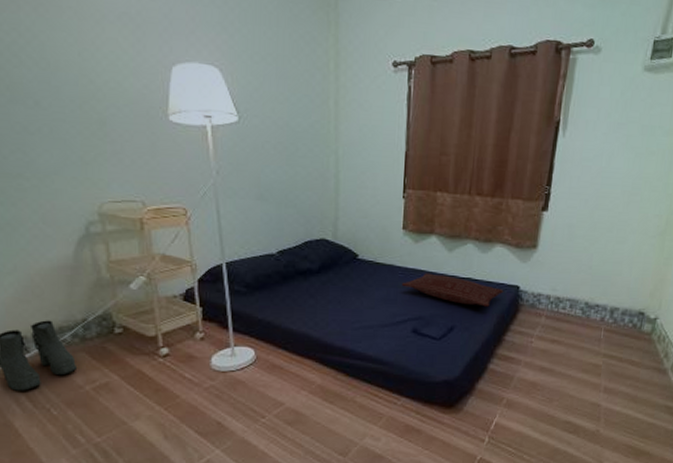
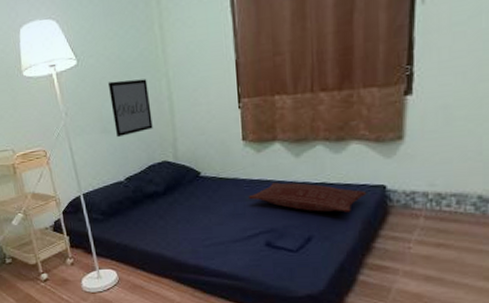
wall art: none [271,147,316,208] -> present [107,78,153,138]

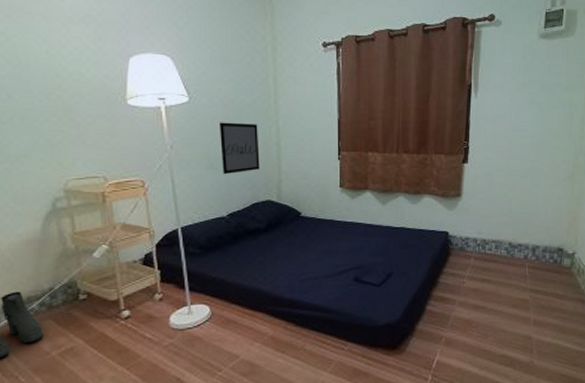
pillow: present [248,182,367,212] -> none [341,225,435,253]

